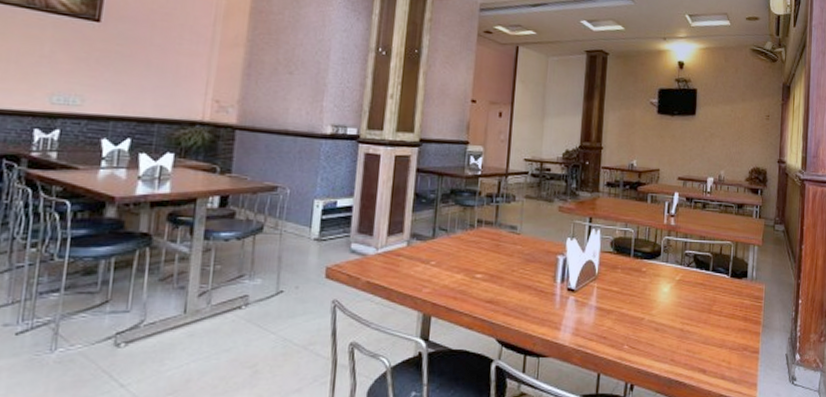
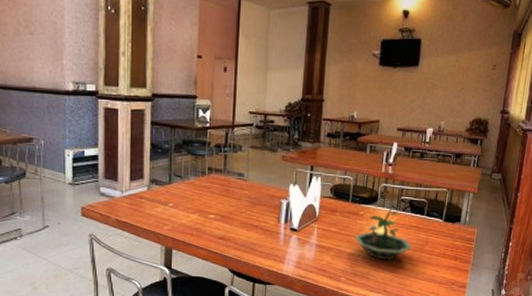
terrarium: none [637,257,700,323] -> present [354,203,413,260]

